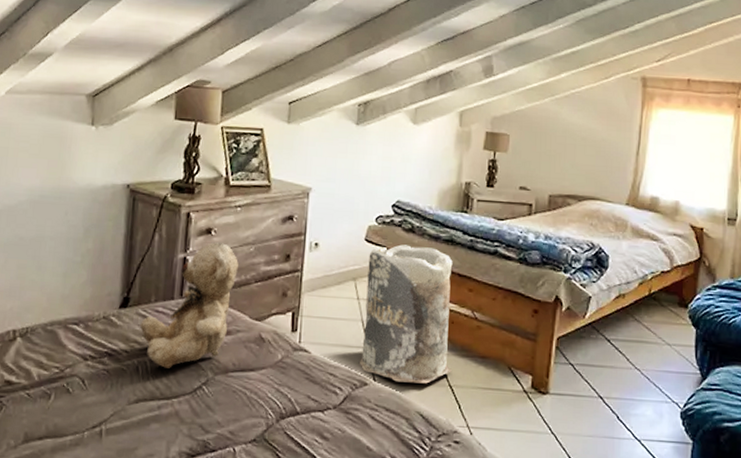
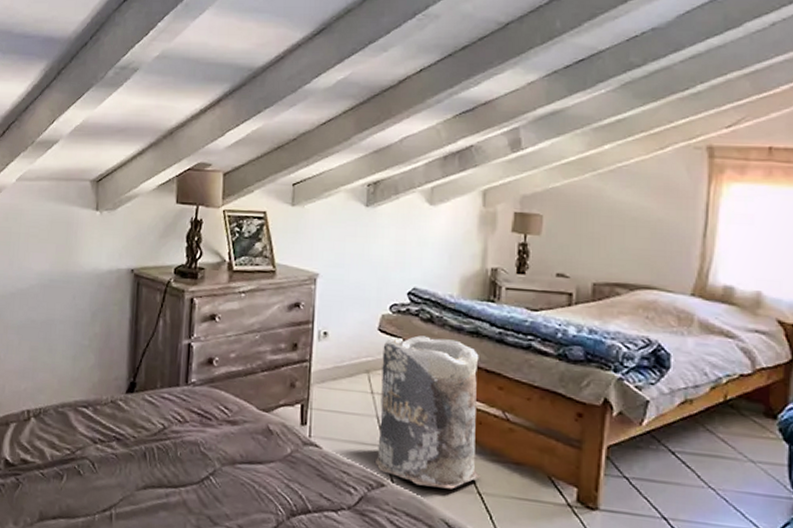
teddy bear: present [140,241,238,368] -> none [147,328,244,456]

